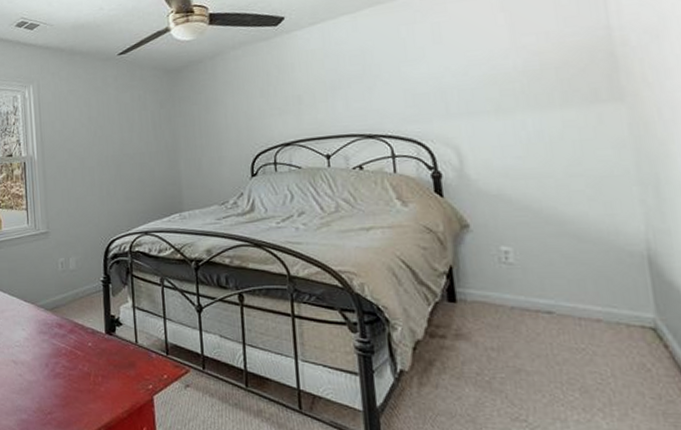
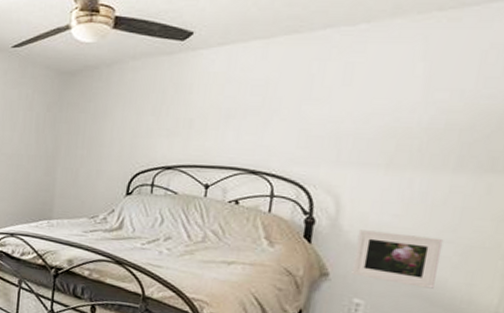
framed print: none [486,173,577,225] -> present [352,230,444,289]

